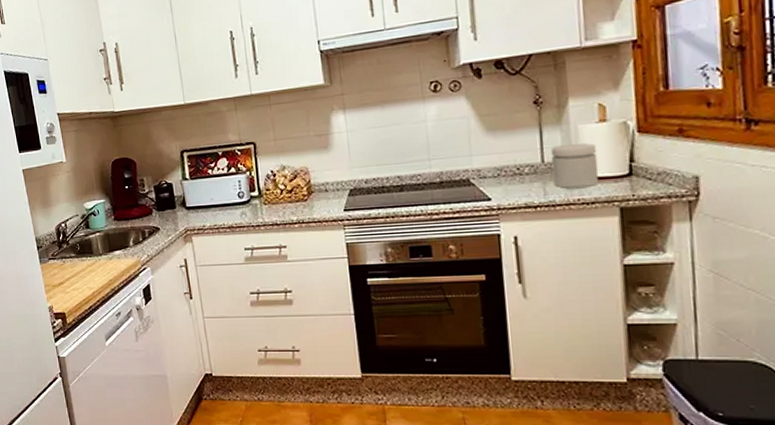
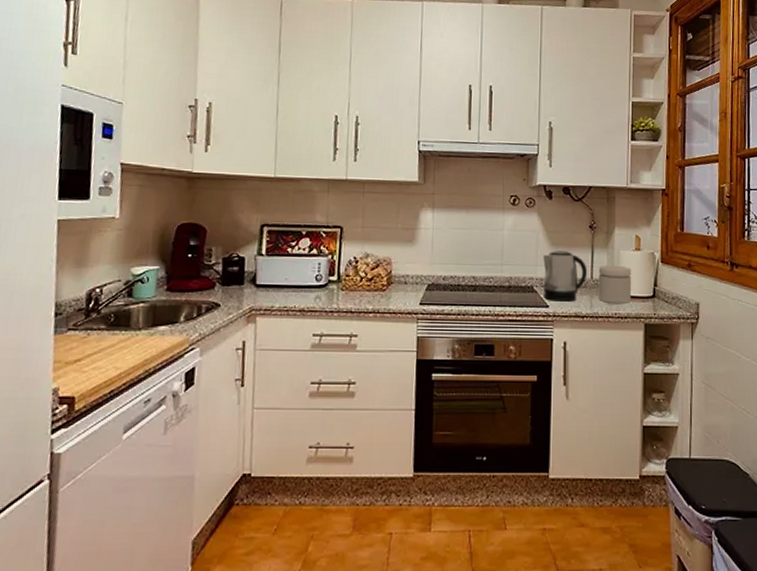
kettle: none [478,135,537,193] -> present [543,251,588,302]

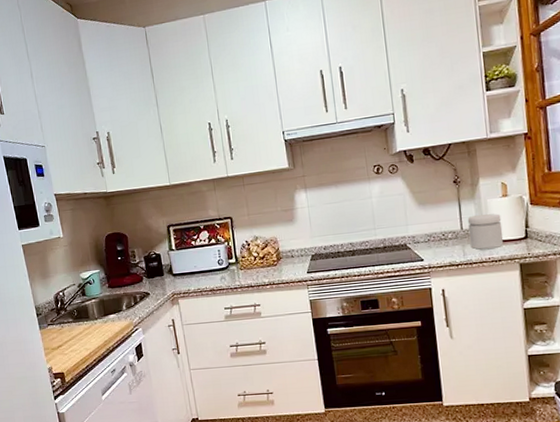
kettle: present [543,251,588,302] -> none [412,208,457,255]

